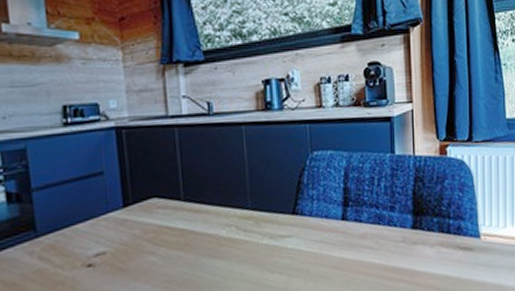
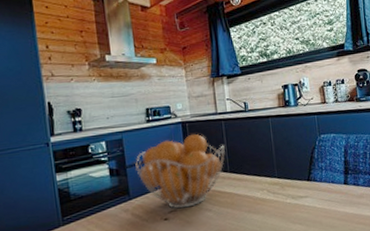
fruit basket: none [45,144,179,251] -> present [135,133,226,209]

